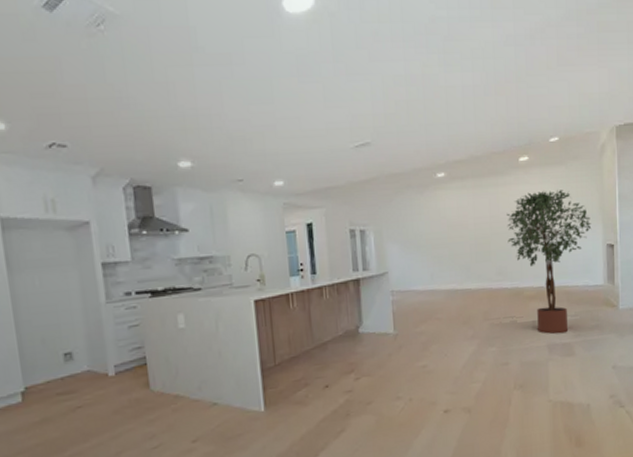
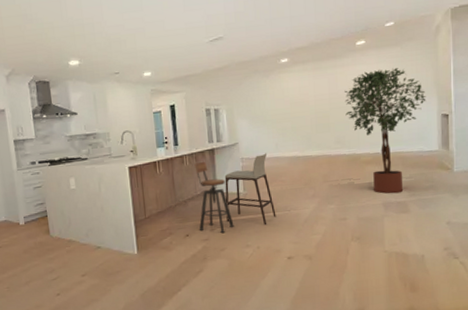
bar stool: none [336,294,383,384] -> present [194,161,234,234]
bar stool: none [371,285,431,373] -> present [224,153,276,226]

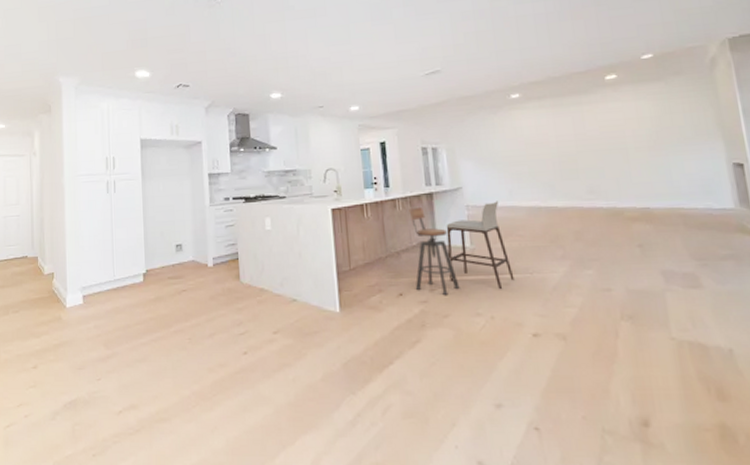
potted tree: present [344,68,426,194] -> none [594,106,709,262]

